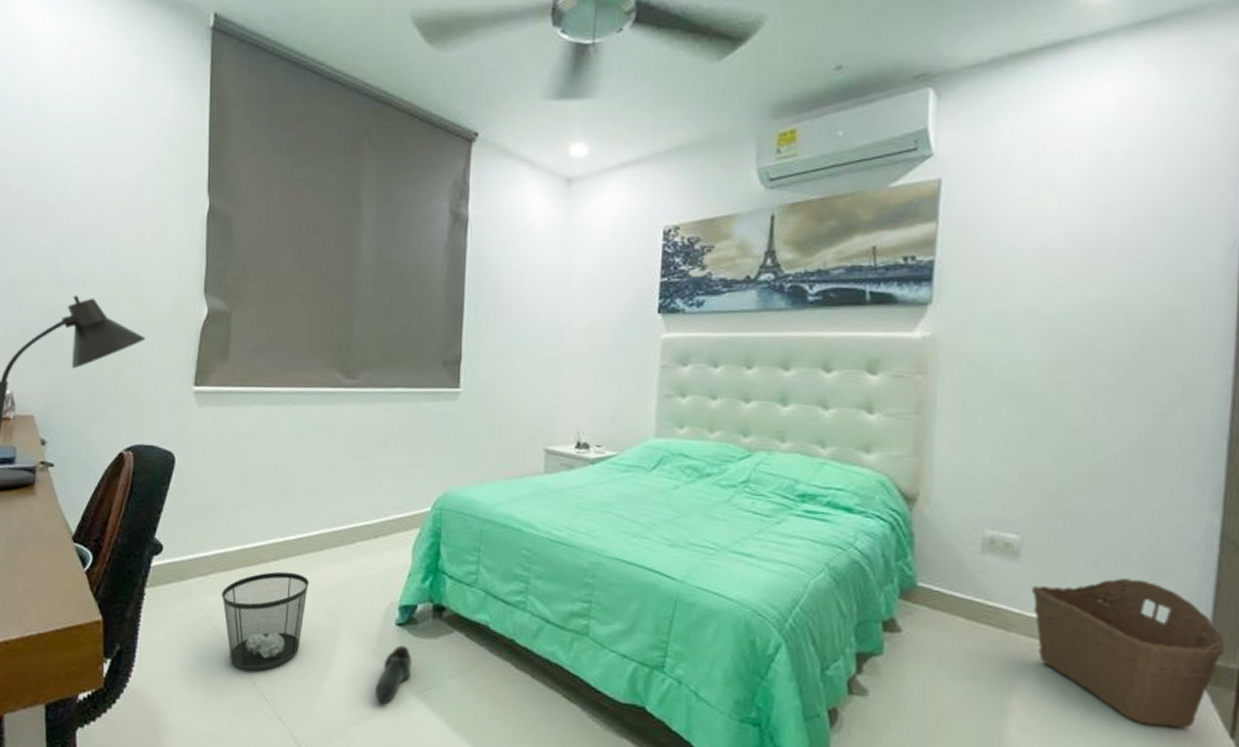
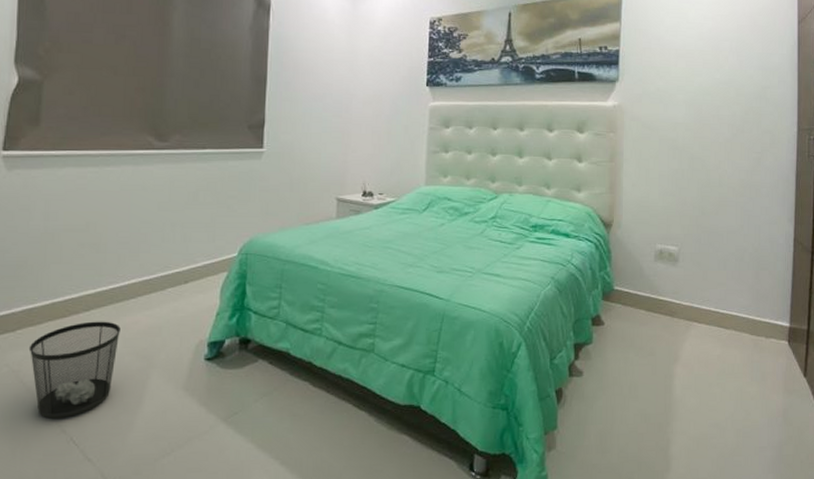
shoe: present [374,645,412,704] -> none [184,378,220,433]
wicker basket: present [1032,578,1224,728] -> none [687,273,798,374]

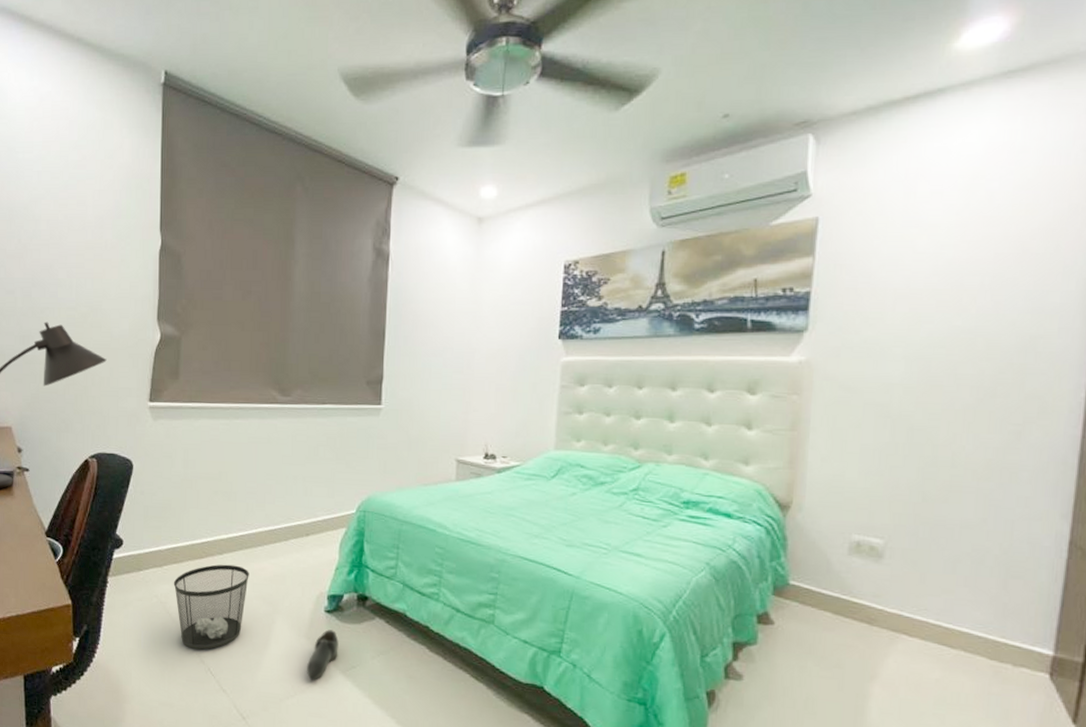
shoe: none [184,378,220,433] -> present [306,629,339,680]

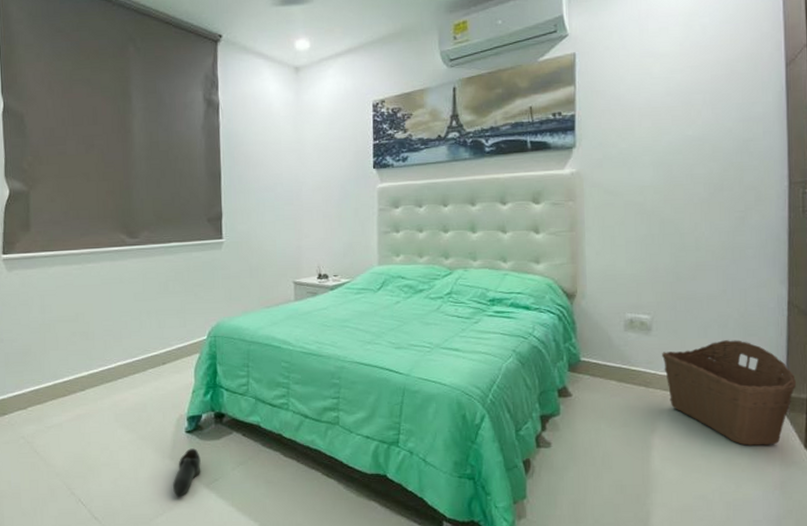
waste bin: present [173,564,249,650] -> none [38,399,112,483]
wicker basket: none [894,579,1070,714] -> present [662,340,796,446]

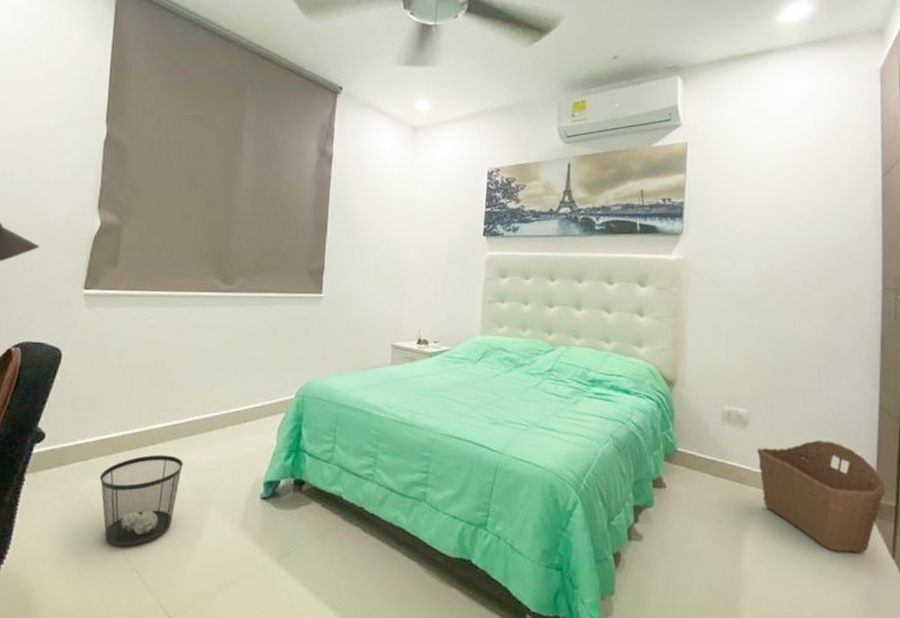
waste bin: none [38,399,112,483] -> present [99,454,183,547]
shoe: present [172,448,201,497] -> none [239,517,274,571]

